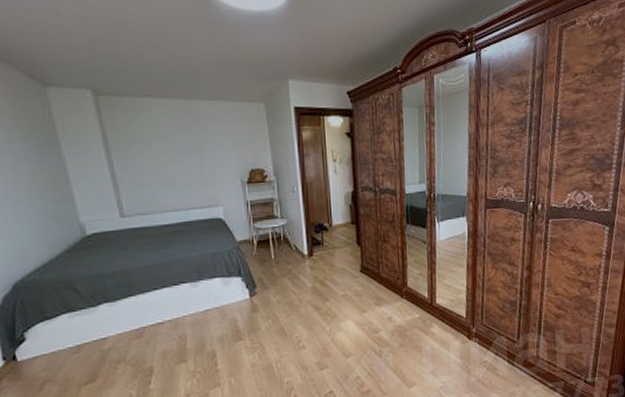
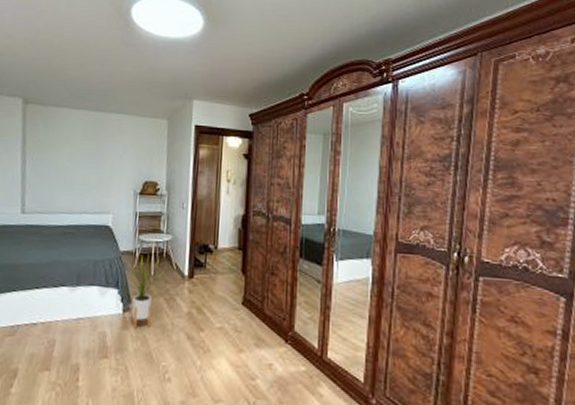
house plant: none [245,240,284,310] -> present [126,254,164,329]

